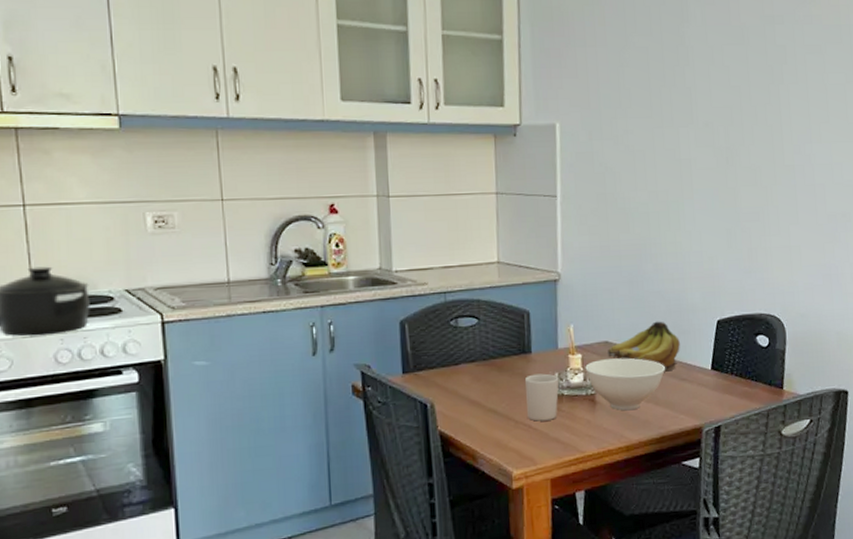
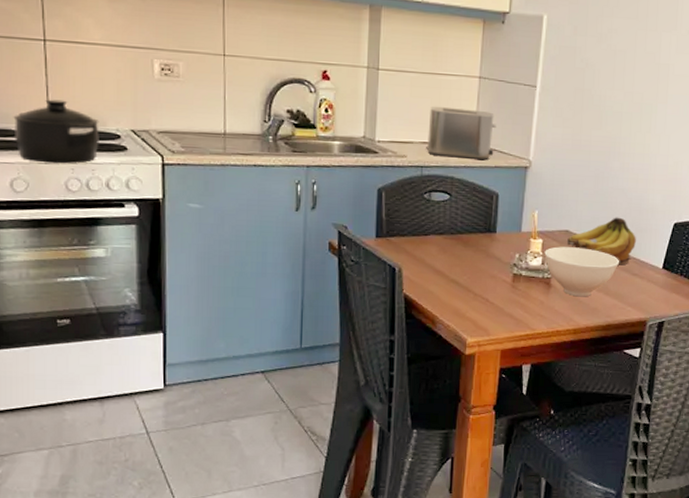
toaster: none [447,227,520,280] -> present [426,106,497,161]
mug: present [524,373,559,421] -> none [486,252,519,297]

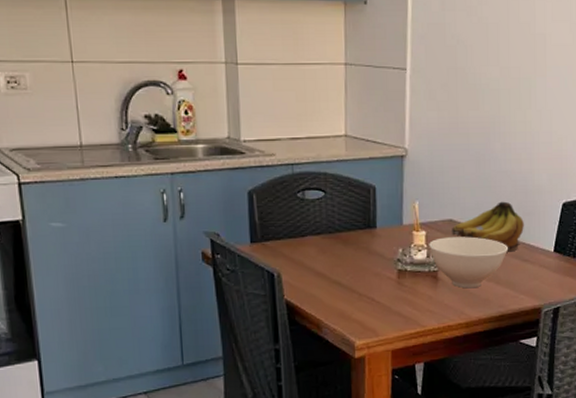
toaster: present [426,106,497,161] -> none [295,98,368,153]

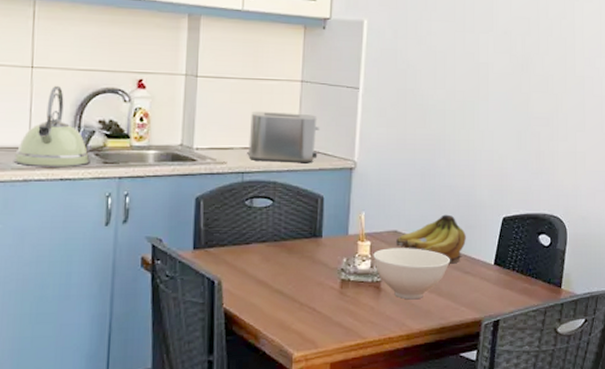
kettle: none [68,80,141,166] -> present [13,85,90,168]
toaster: none [295,98,368,153] -> present [247,111,320,164]

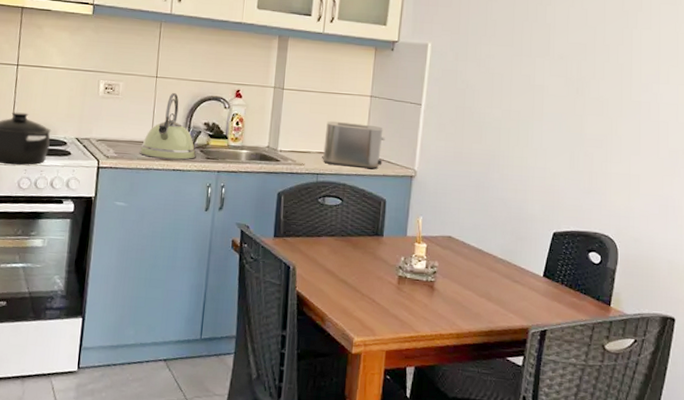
bowl: present [373,248,451,300] -> none [428,251,501,302]
fruit: present [395,214,466,264] -> none [449,225,516,272]

